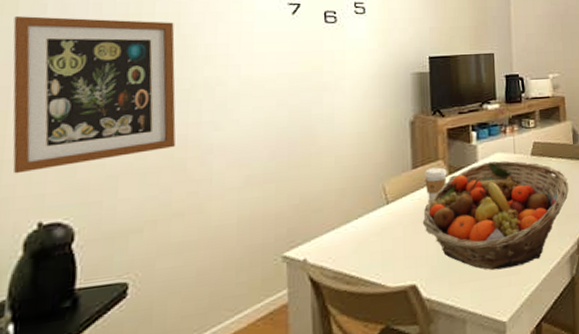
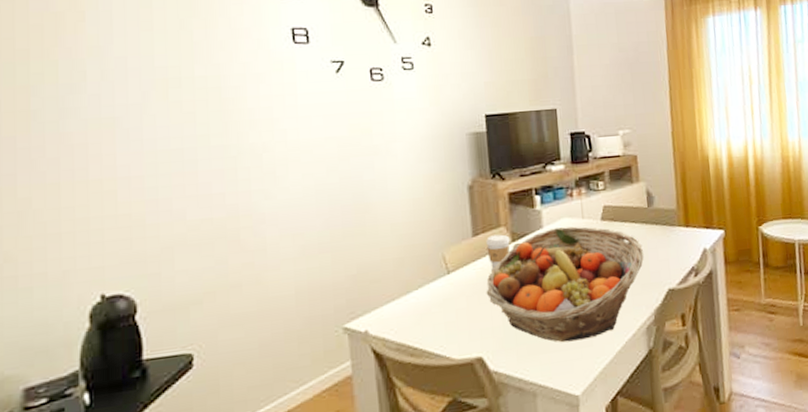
wall art: present [12,16,176,174] -> none [55,84,226,247]

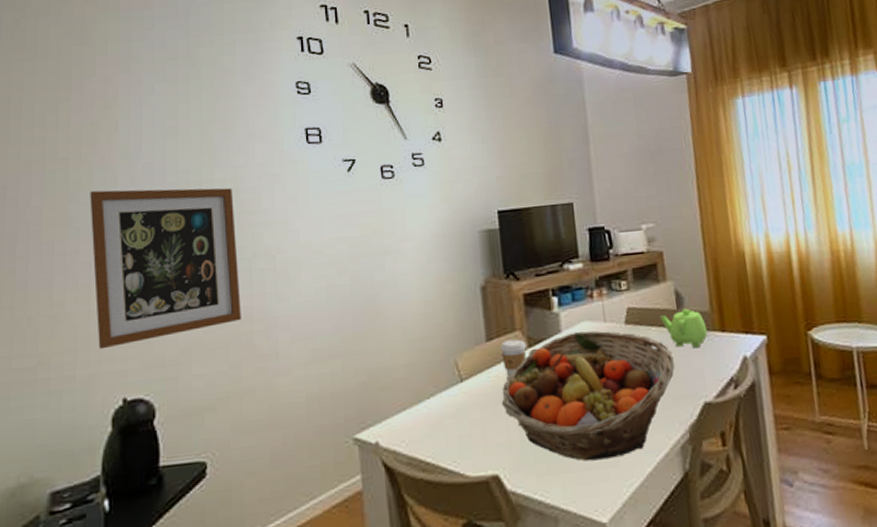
wall art: none [55,84,226,247] -> present [90,187,241,350]
teapot: none [633,206,674,242] -> present [660,308,708,349]

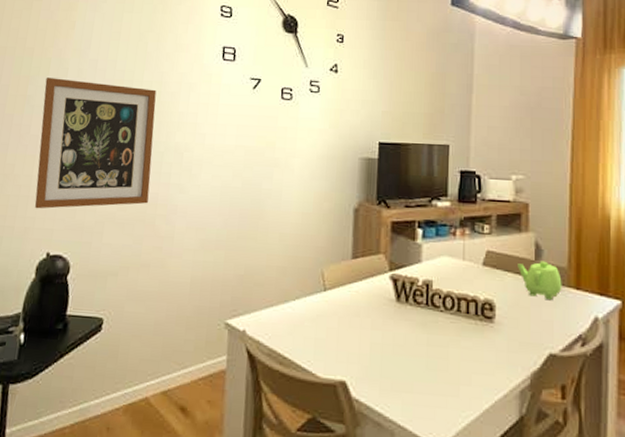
fruit basket: present [501,330,675,462] -> none [357,265,525,388]
coffee cup: present [501,339,526,377] -> none [364,261,388,295]

